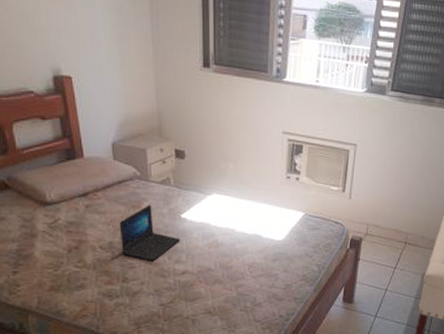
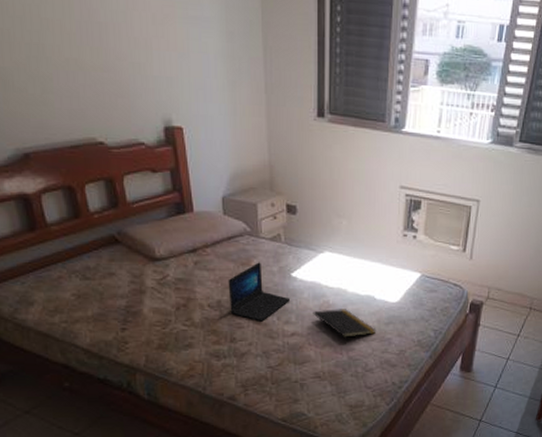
notepad: none [202,247,264,281] -> present [313,309,377,344]

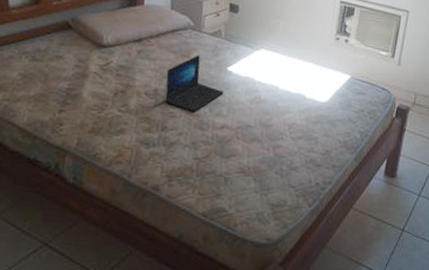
notepad: present [313,309,377,344] -> none [244,104,304,140]

